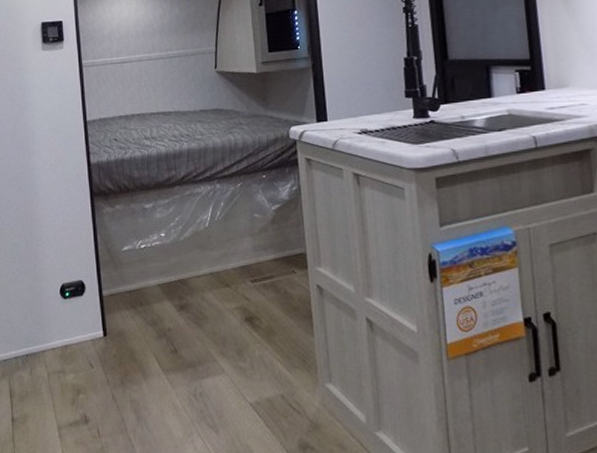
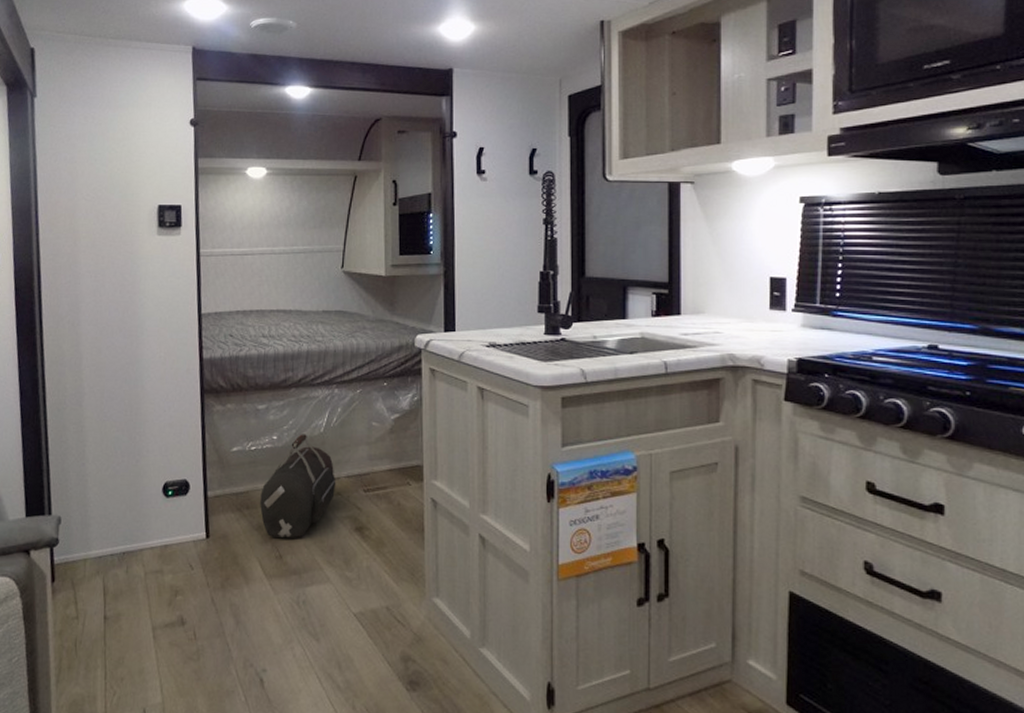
duffel bag: none [153,229,224,333] -> present [260,434,336,539]

